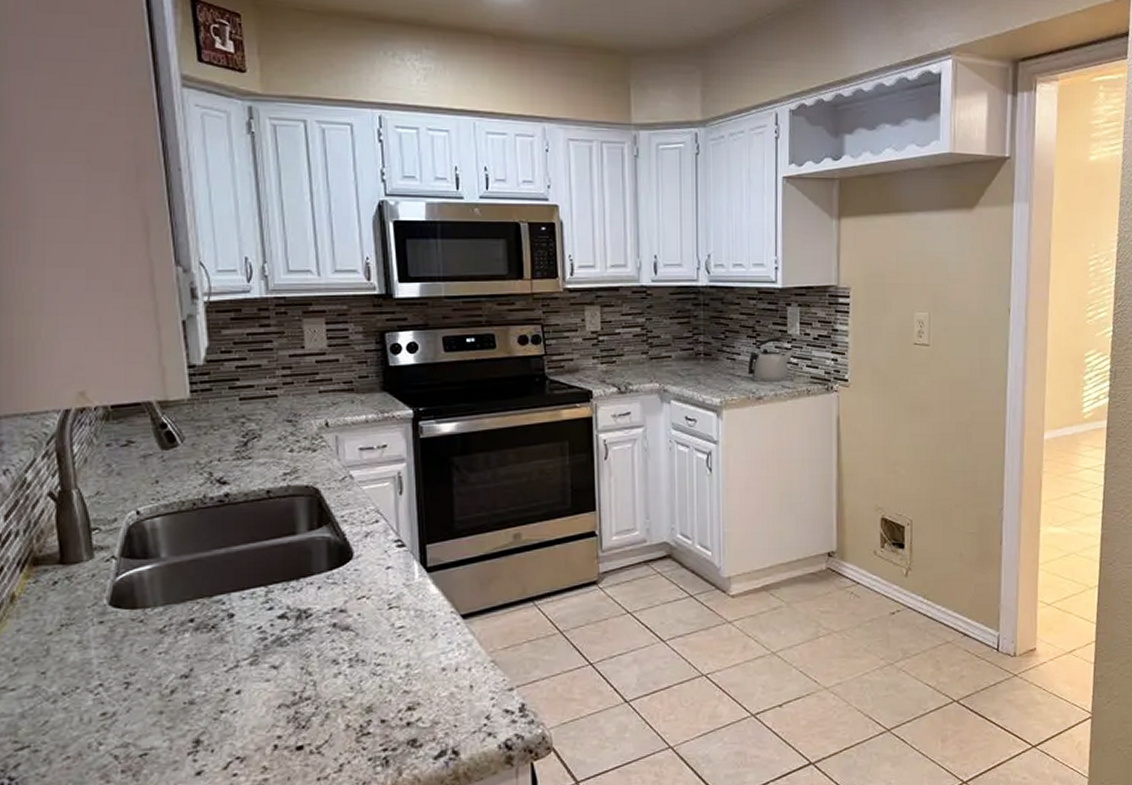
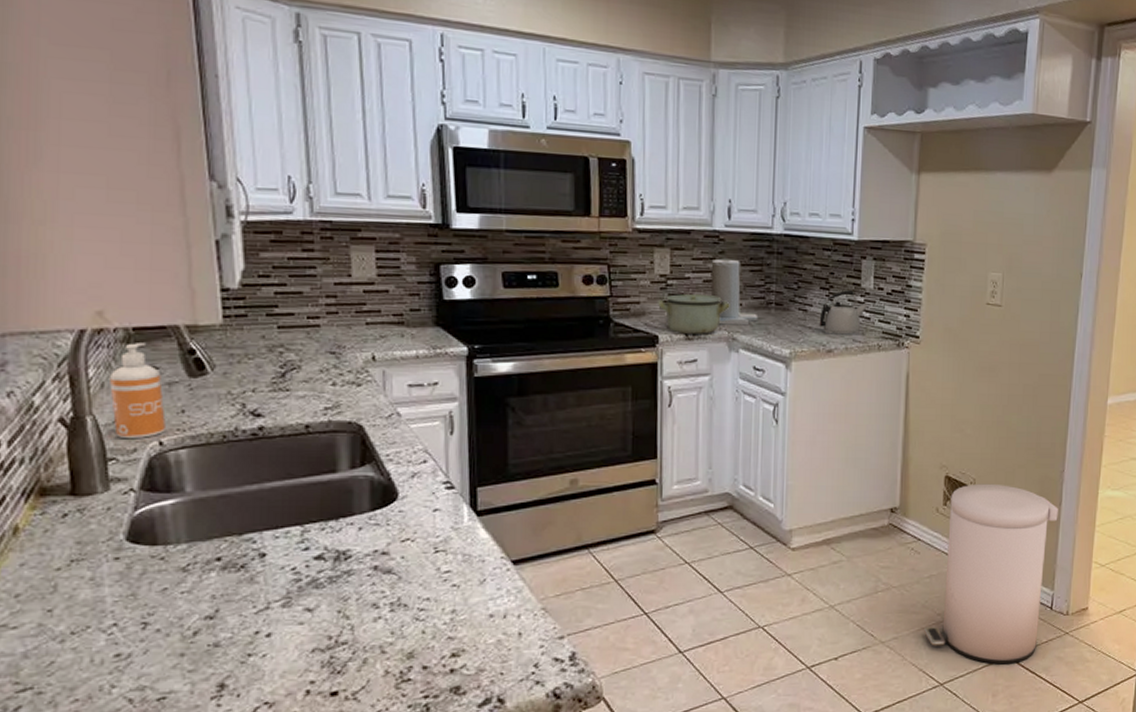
soap dispenser: none [92,419,142,510] -> present [110,343,166,439]
cooking pot: none [591,348,660,389] -> present [658,293,730,335]
paper towel: none [640,313,688,377] -> present [711,258,759,326]
pedal bin: none [867,524,999,709] -> present [923,483,1058,665]

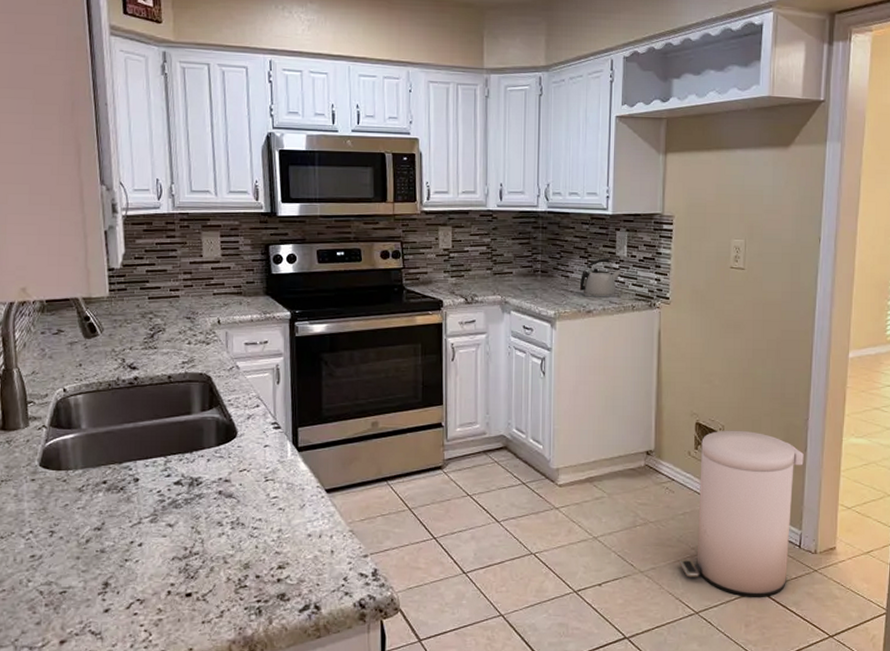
soap dispenser: present [110,343,166,439] -> none [30,312,68,387]
cooking pot: present [658,293,730,335] -> none [442,264,503,300]
paper towel: present [711,258,759,326] -> none [486,234,527,291]

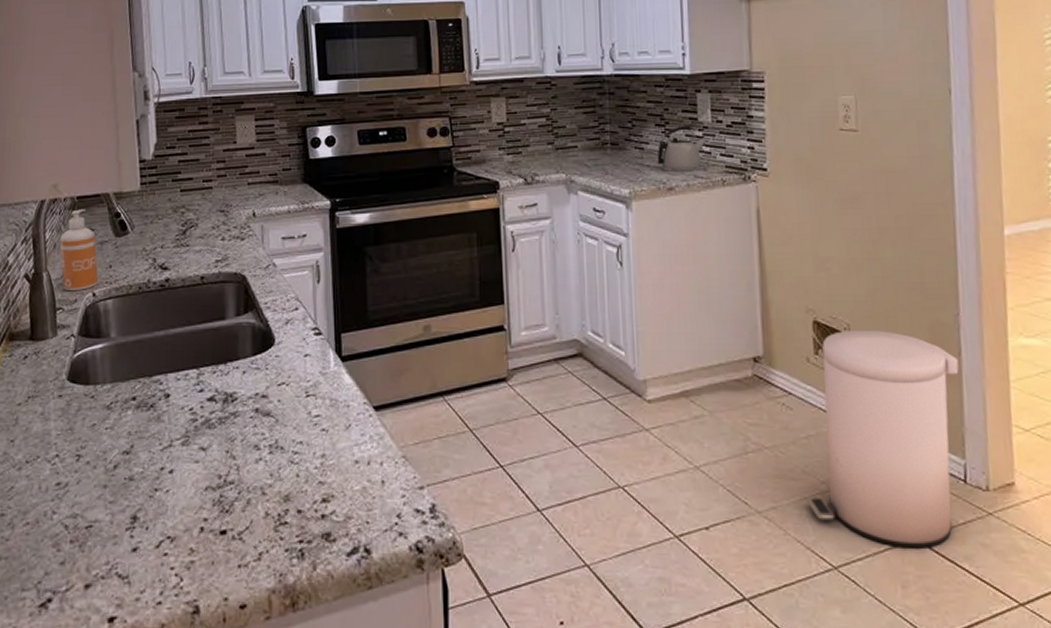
soap dispenser: none [30,312,68,387] -> present [60,209,98,292]

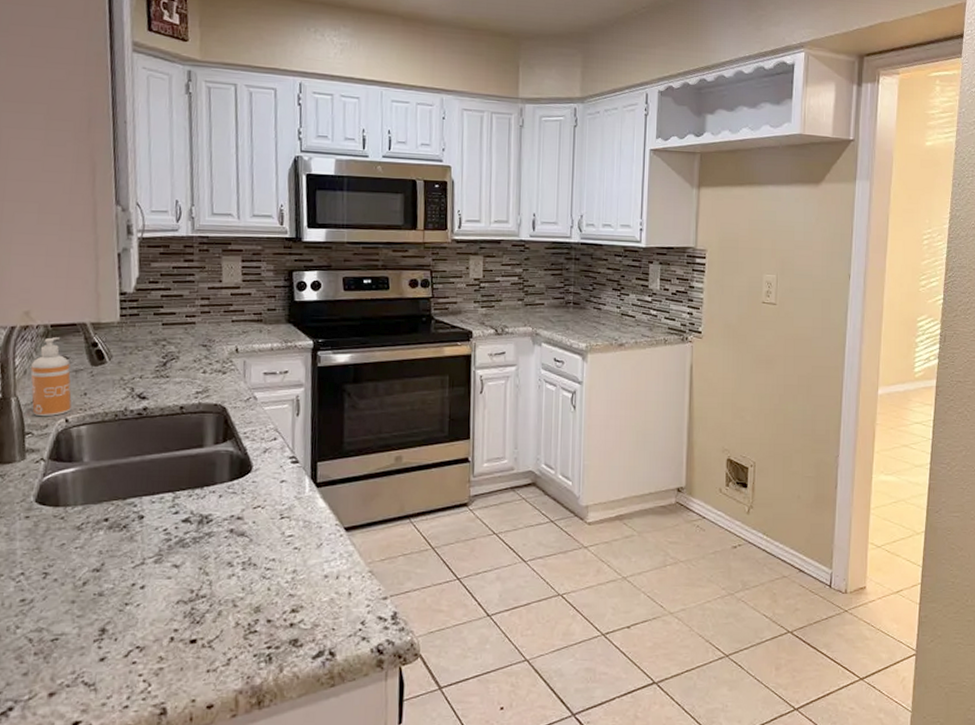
kettle: present [657,125,707,172] -> none [611,291,654,331]
pedal bin: present [806,329,959,549] -> none [709,466,834,639]

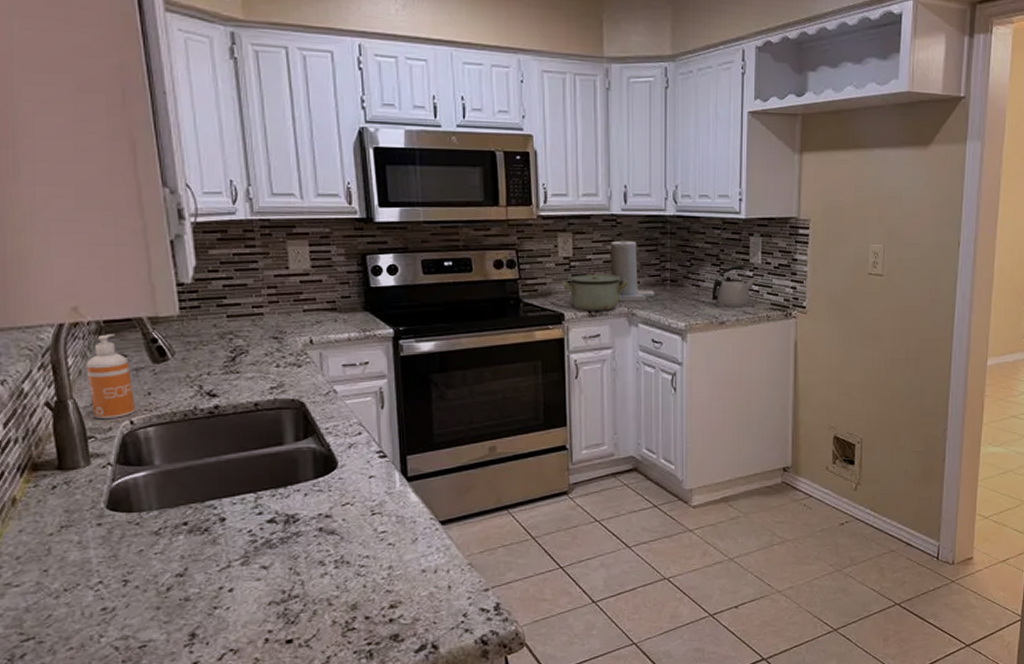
cooking pot: none [472,294,534,331] -> present [563,273,629,312]
paper towel: none [517,264,559,322] -> present [610,240,655,302]
kettle: none [611,291,654,331] -> present [711,266,756,307]

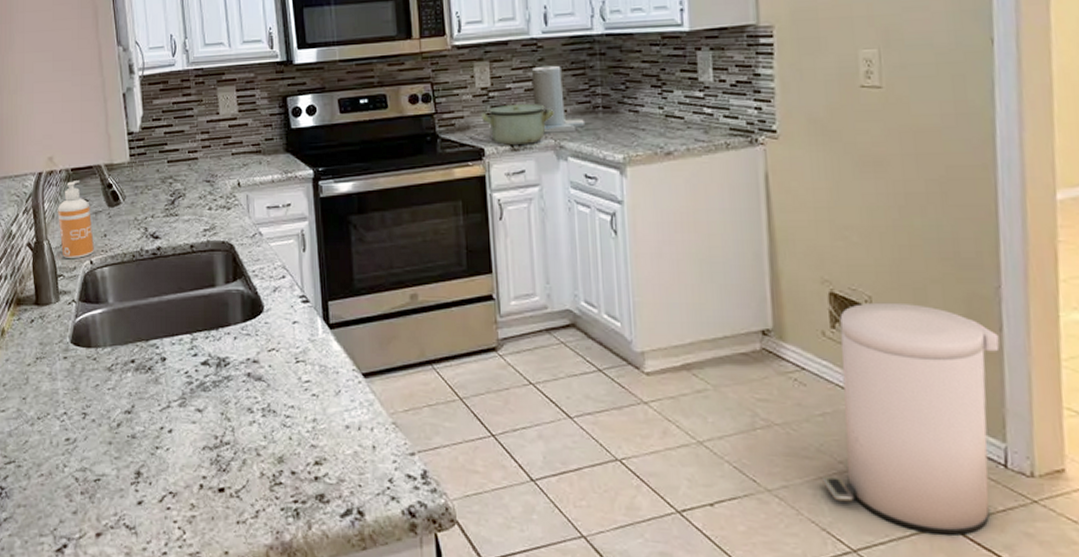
kettle: present [711,266,756,307] -> none [653,86,708,135]
pedal bin: none [817,442,942,612] -> present [821,302,1000,536]

